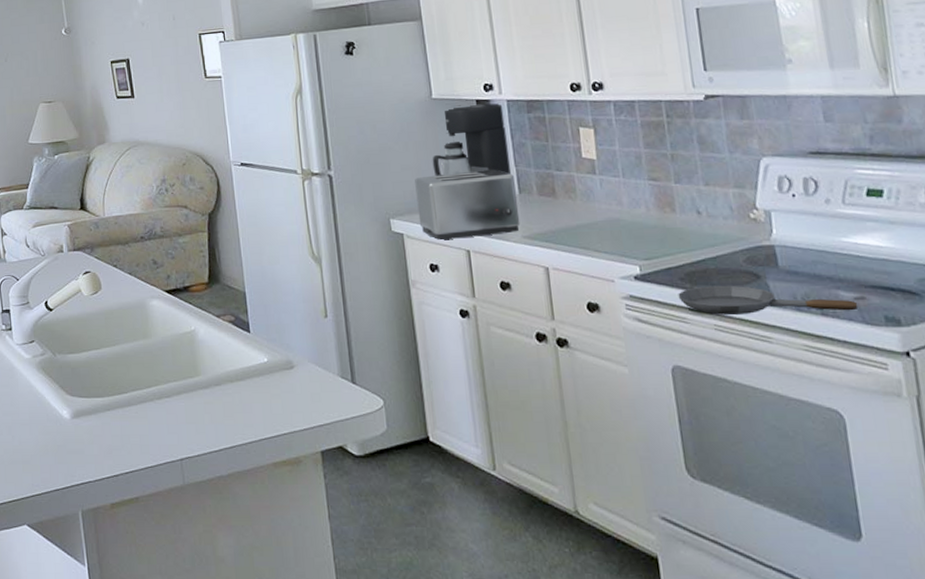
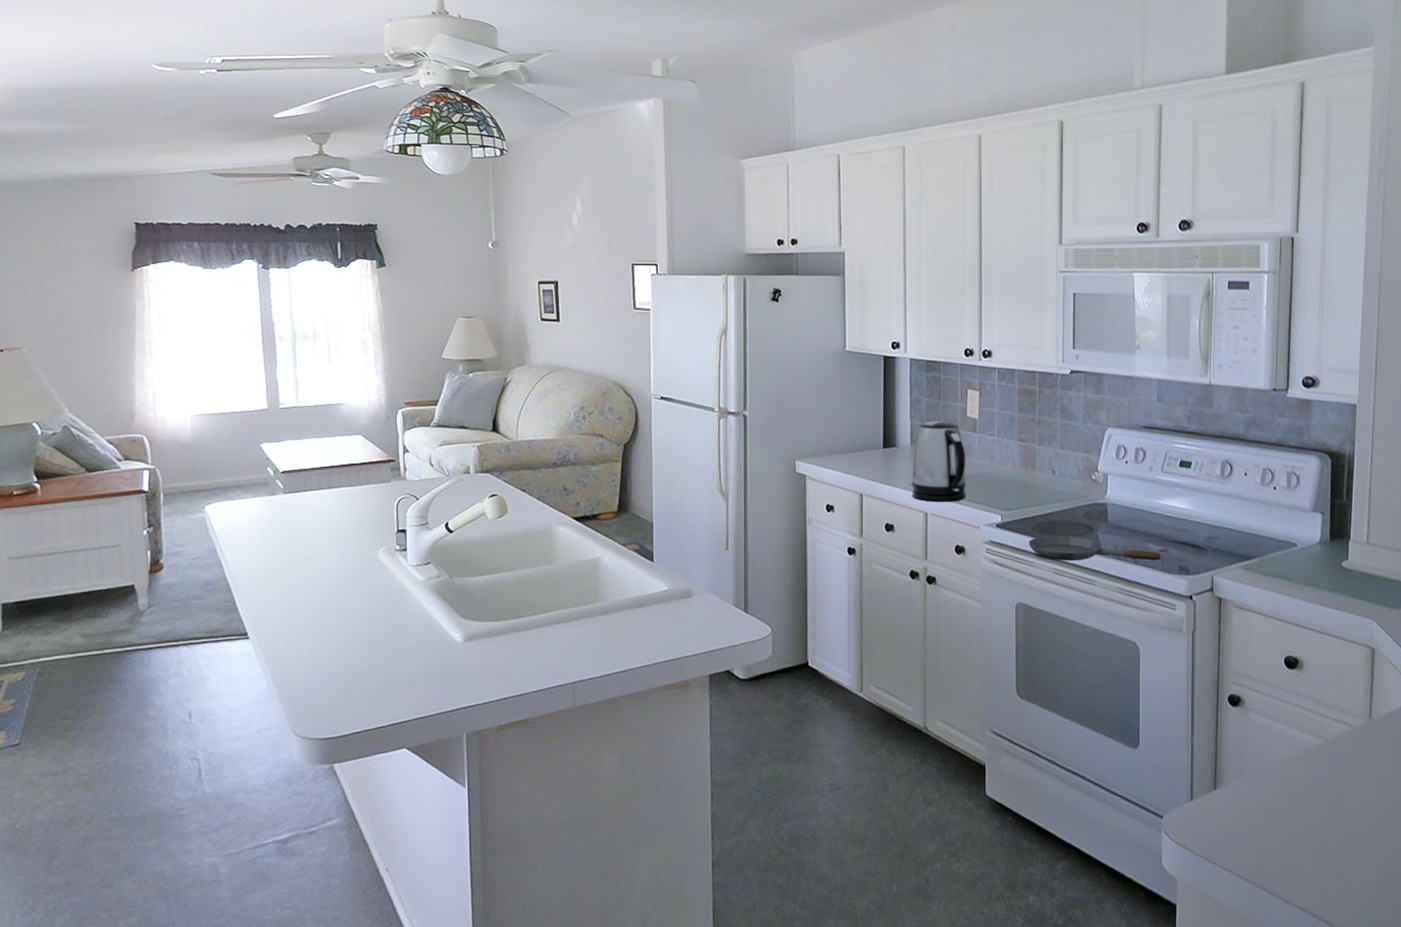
toaster: present [415,169,520,241] -> none [821,421,909,484]
coffee maker: present [432,103,512,176] -> none [839,359,907,427]
kettle: none [523,164,593,255] -> present [912,421,966,502]

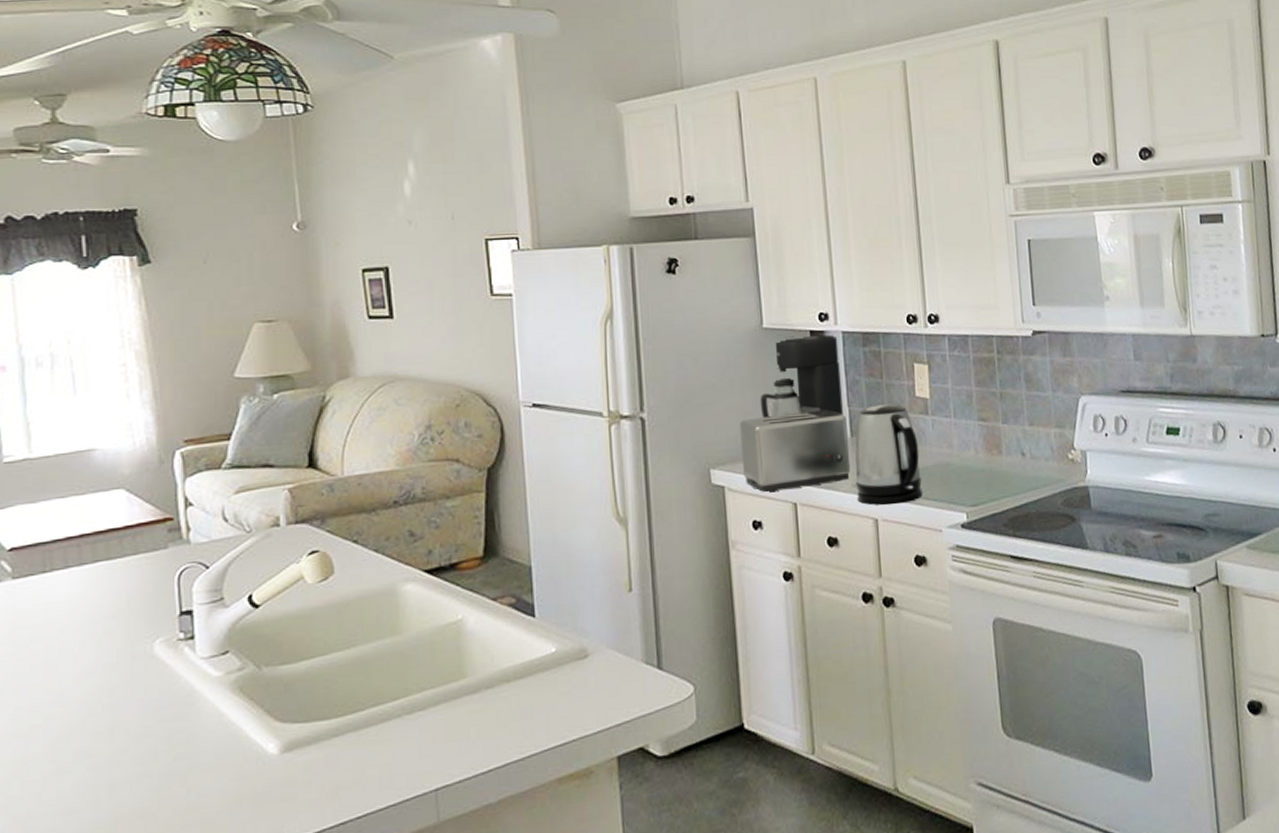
toaster: none [821,421,909,484] -> present [740,410,851,493]
coffee maker: none [839,359,907,427] -> present [760,334,844,418]
frying pan: present [1029,535,1161,561] -> none [1001,529,1157,562]

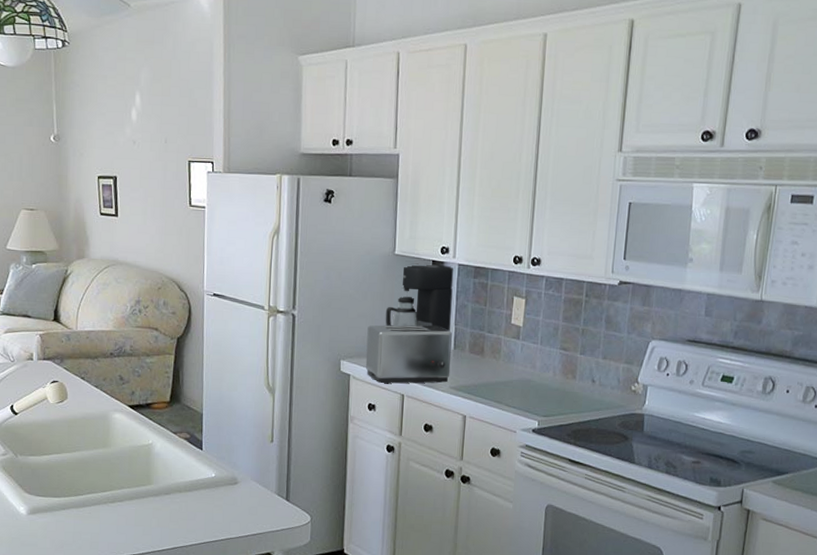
kettle: present [855,404,923,506] -> none [452,326,508,406]

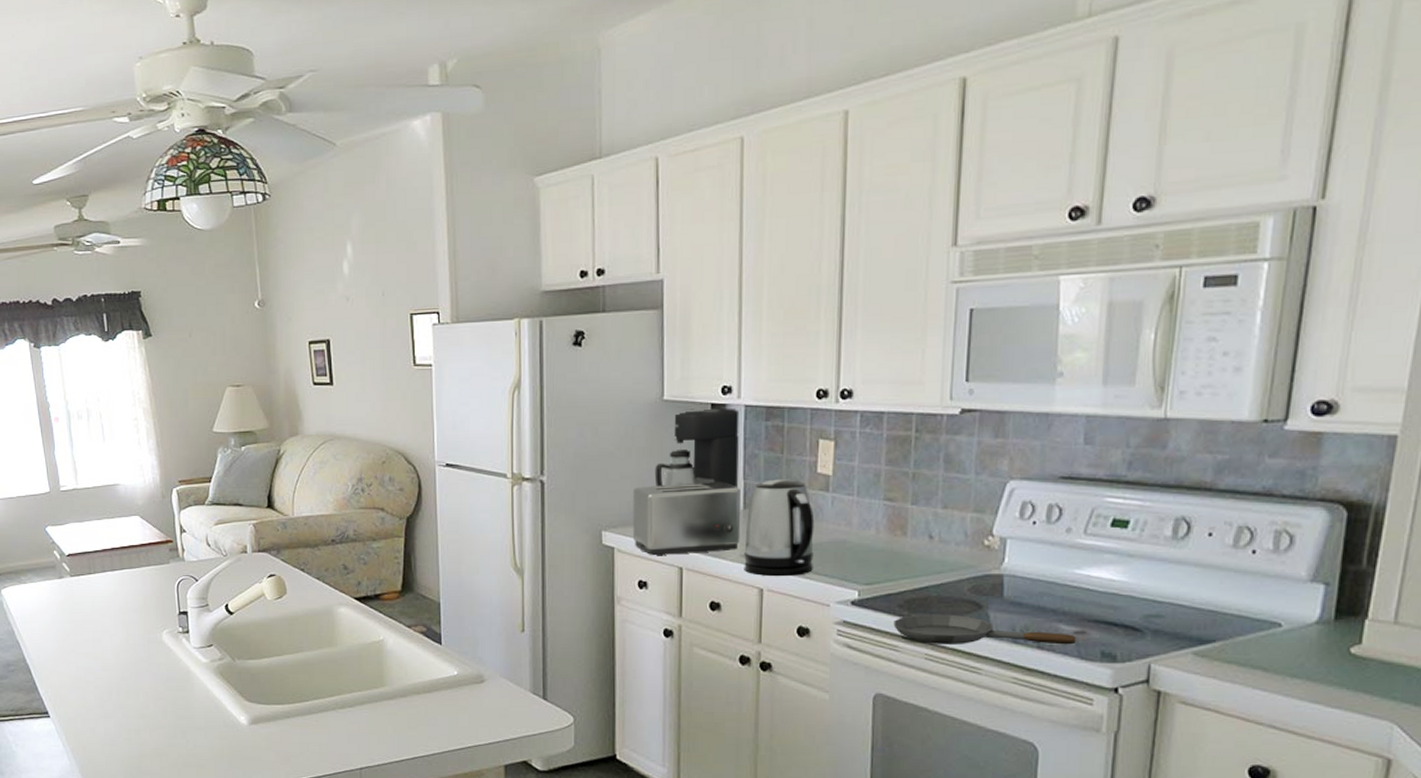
kettle: none [452,326,508,406] -> present [744,479,815,576]
frying pan: none [563,442,694,472] -> present [893,614,1077,646]

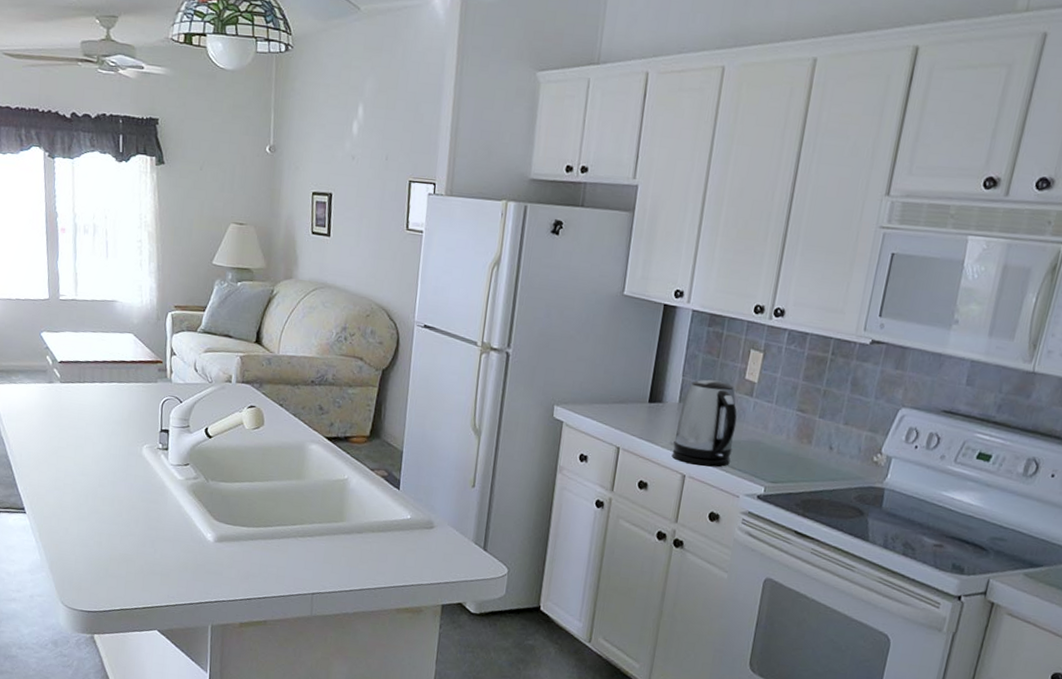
toaster: present [632,482,741,556] -> none [580,370,679,438]
coffee maker: present [654,408,740,488] -> none [606,305,687,383]
frying pan: present [893,614,1077,646] -> none [789,513,936,556]

